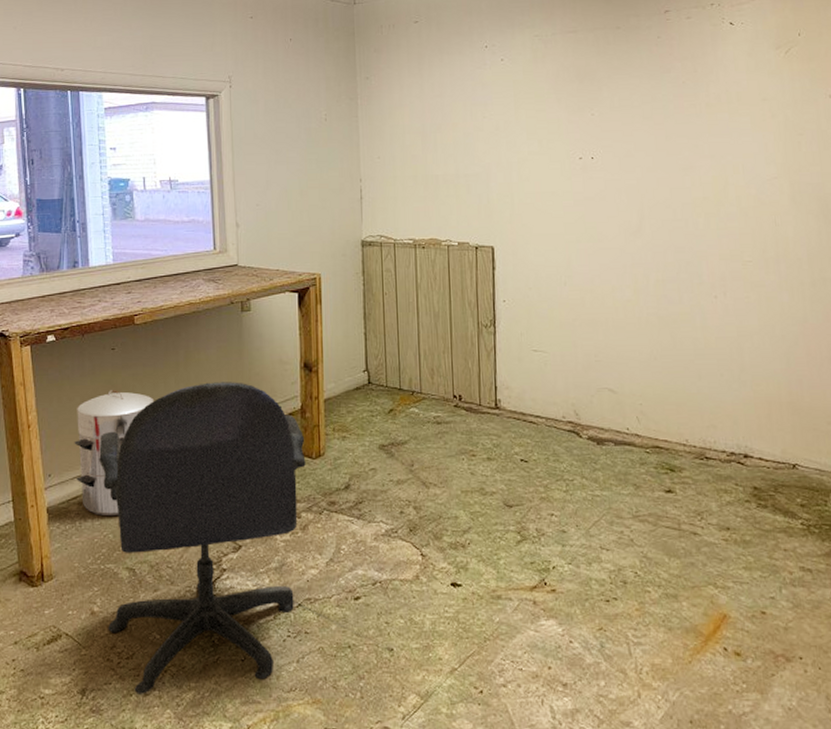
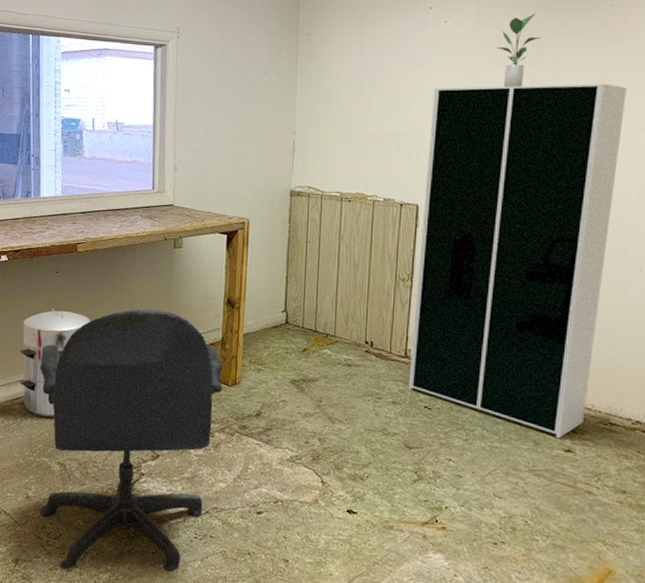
shelving unit: none [497,113,682,479] -> present [408,83,627,439]
potted plant: none [554,48,596,122] -> present [496,13,542,88]

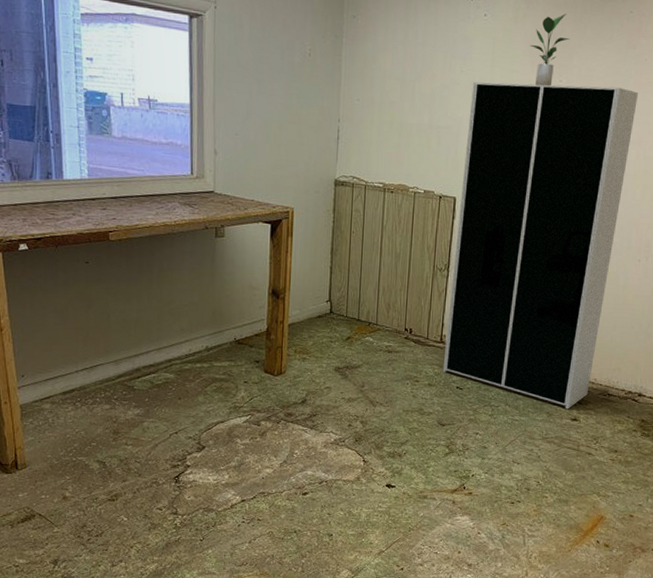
waste bin: present [19,308,91,417] -> none [47,301,128,415]
office chair: present [40,309,223,572] -> none [72,301,269,565]

